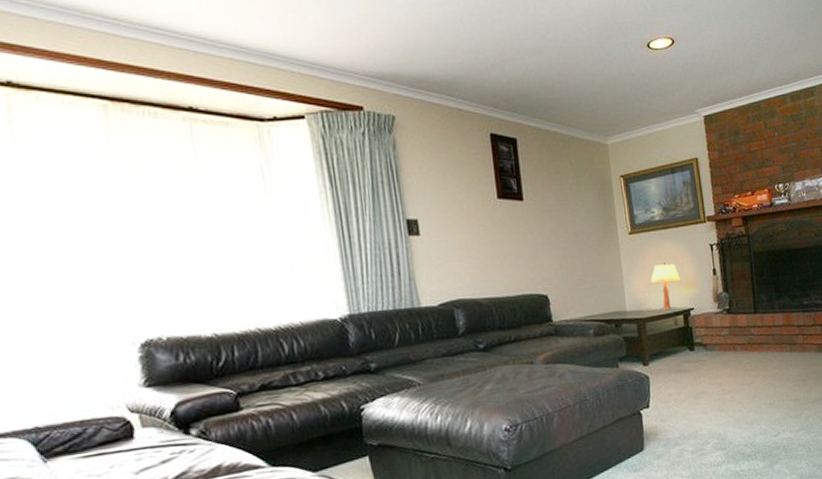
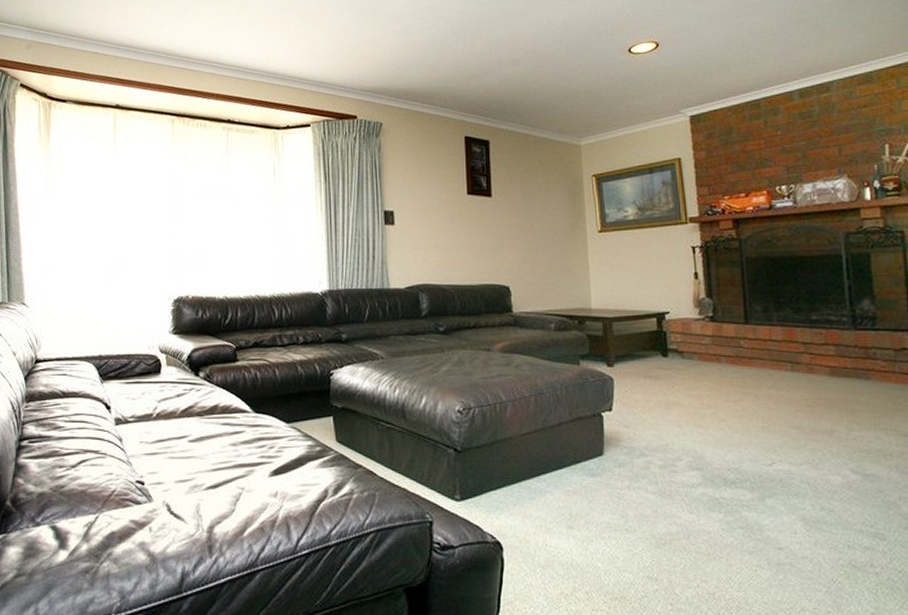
table lamp: present [649,262,682,310] -> none [619,262,656,311]

